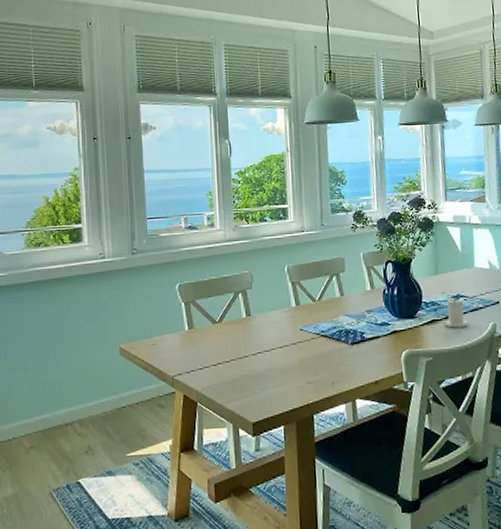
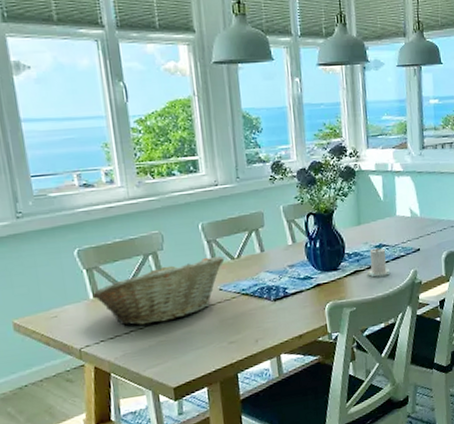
fruit basket: none [188,297,307,359] -> present [92,255,225,326]

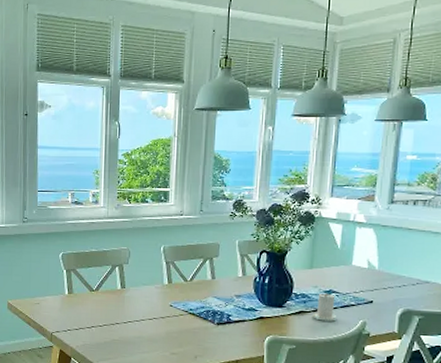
fruit basket: present [92,255,225,326] -> none [68,275,179,325]

